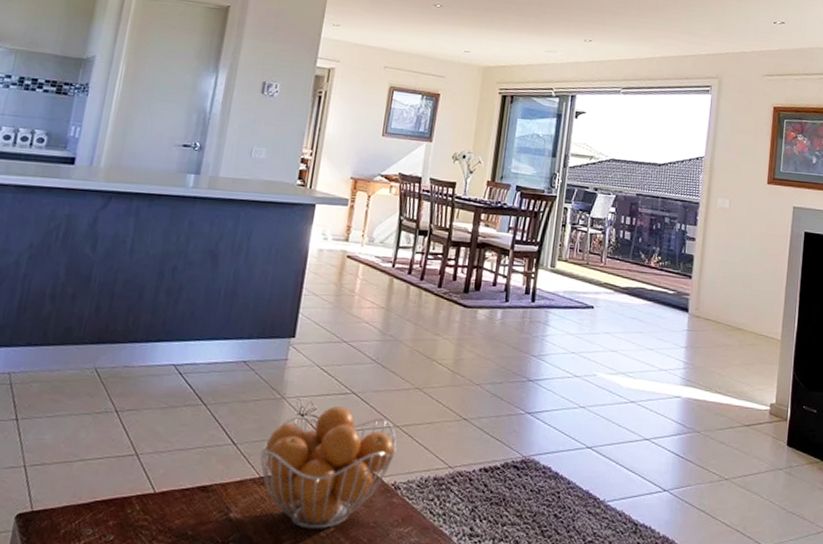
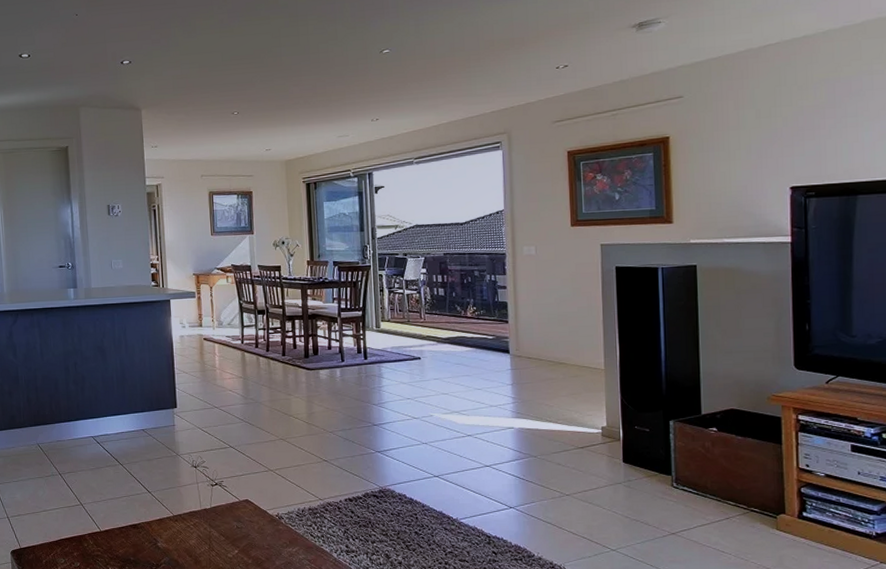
fruit basket: present [259,406,397,530] -> none [169,458,274,552]

